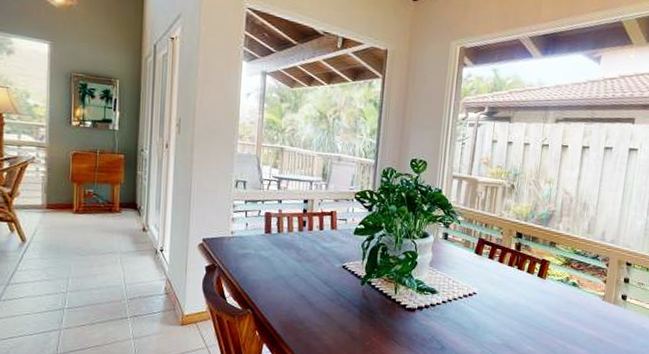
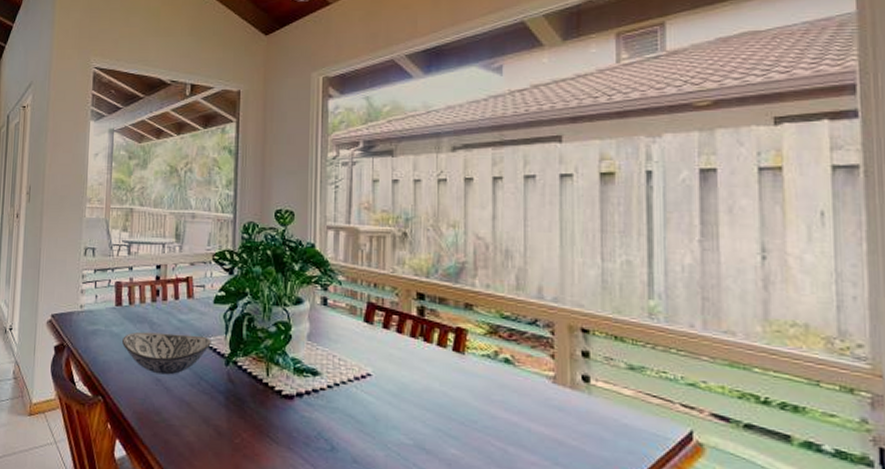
decorative bowl: none [271,256,350,292] -> present [122,331,211,375]

